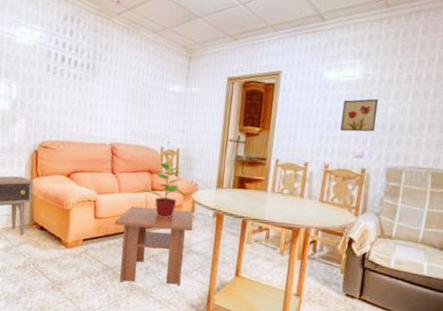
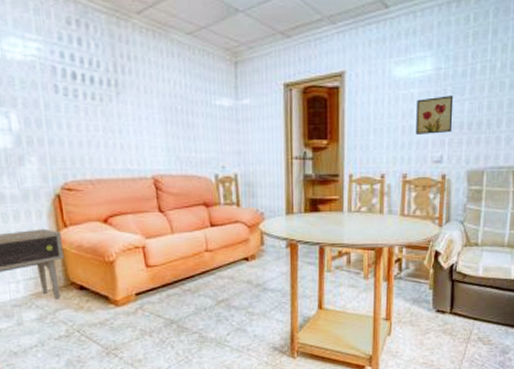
coffee table: present [114,206,193,286] -> none [171,244,265,335]
potted plant: present [141,161,187,218] -> none [198,190,253,256]

